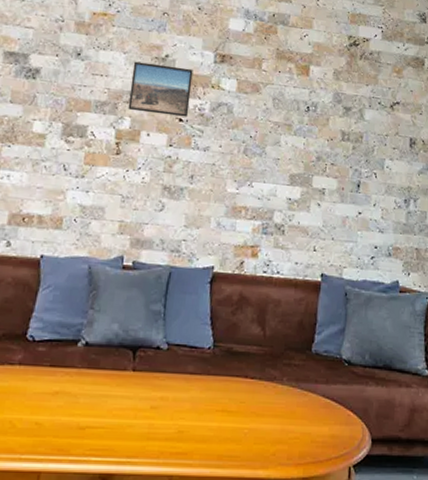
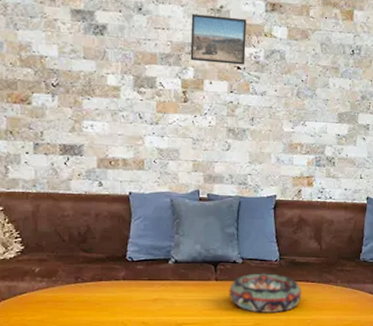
decorative bowl: none [147,363,239,419] -> present [229,273,302,314]

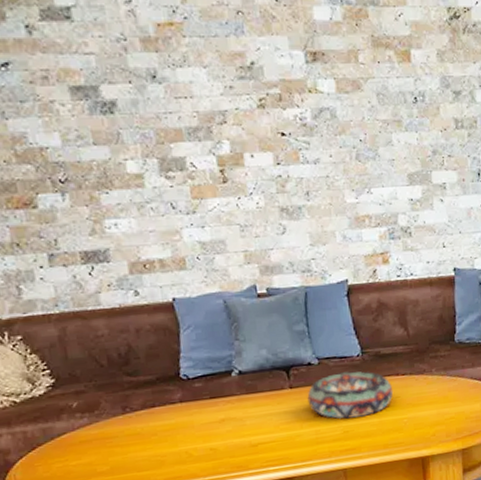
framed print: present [190,13,247,65] -> none [217,74,290,133]

